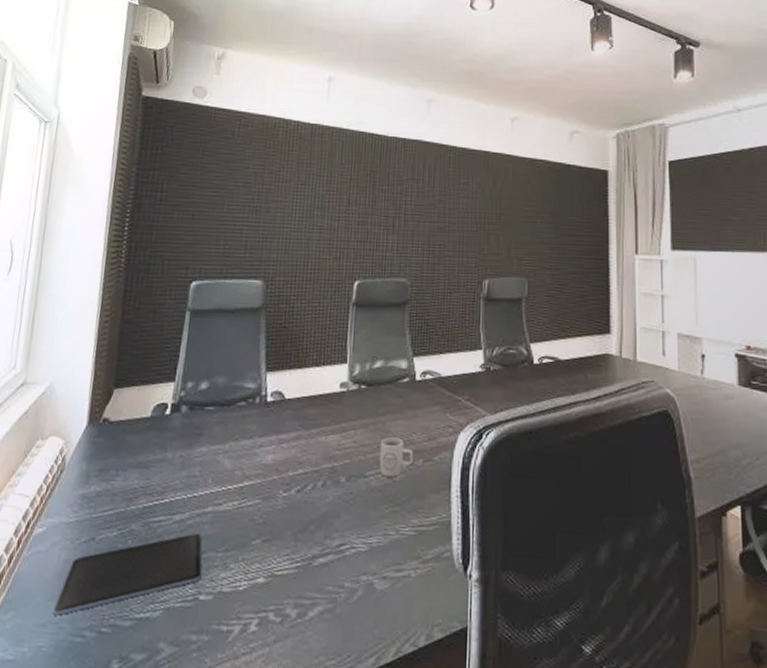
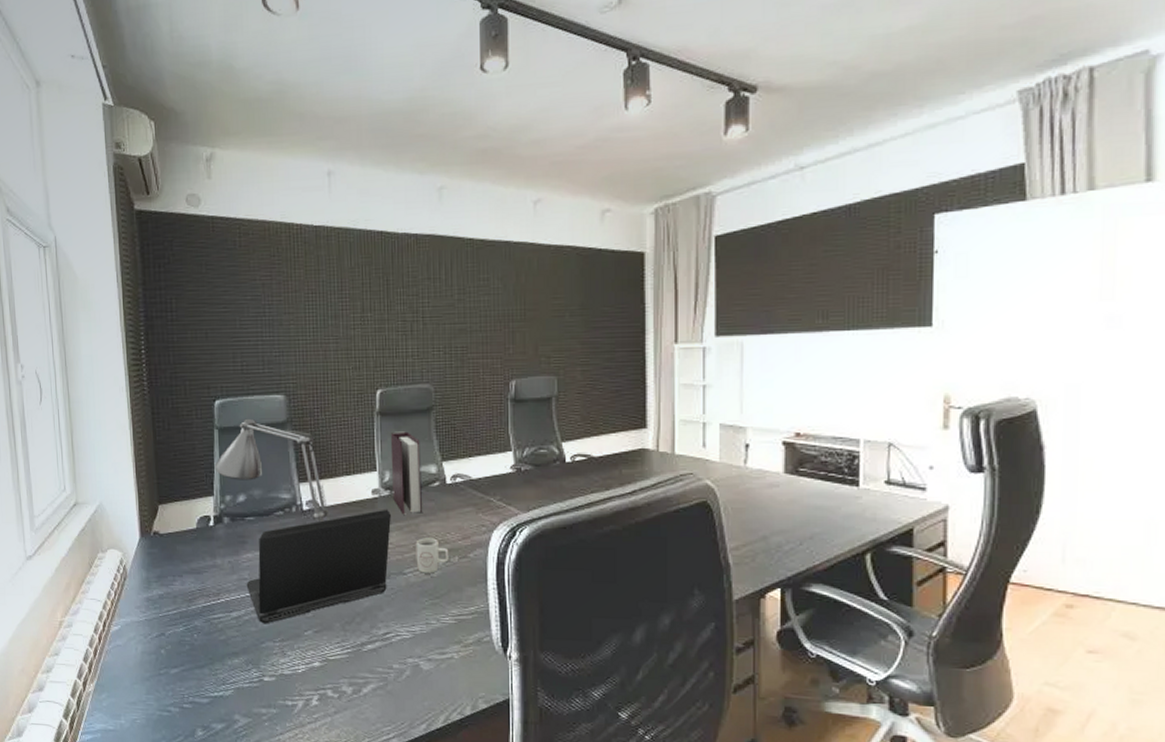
tablet: present [53,532,202,616] -> none [139,626,263,696]
desk lamp: none [180,302,294,415] -> present [214,418,330,522]
laptop computer: none [195,404,357,530] -> present [246,509,391,624]
binder: none [361,323,393,411] -> present [390,431,422,515]

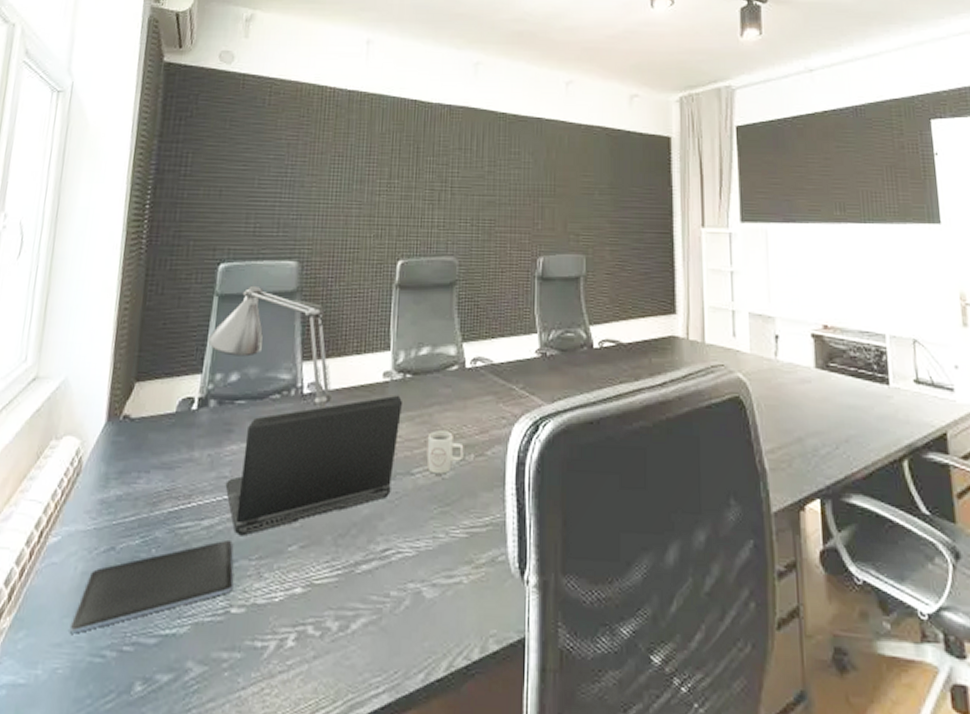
tablet: none [139,626,263,696] -> present [69,539,234,634]
binder: present [390,431,422,515] -> none [406,307,440,402]

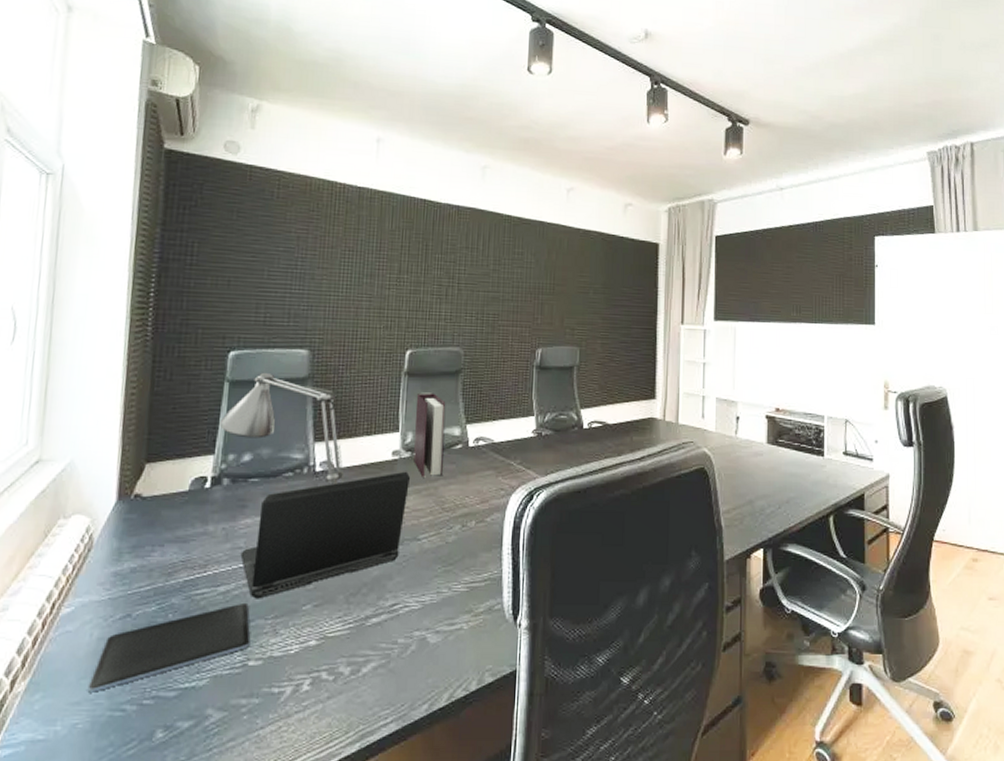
binder: none [406,307,440,402] -> present [414,392,446,477]
mug: present [426,430,464,475] -> none [432,501,466,539]

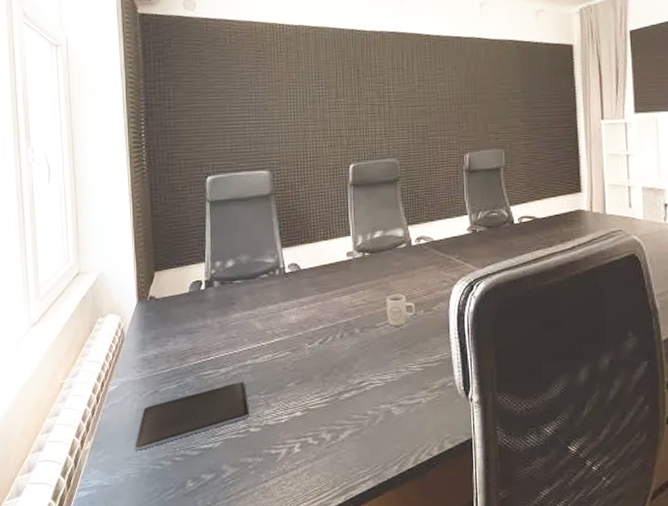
desk lamp: present [219,372,344,484] -> none [206,192,309,283]
laptop computer: present [240,471,410,599] -> none [234,269,364,378]
binder: present [414,392,446,477] -> none [362,200,391,274]
mug: none [432,501,466,539] -> present [386,294,415,326]

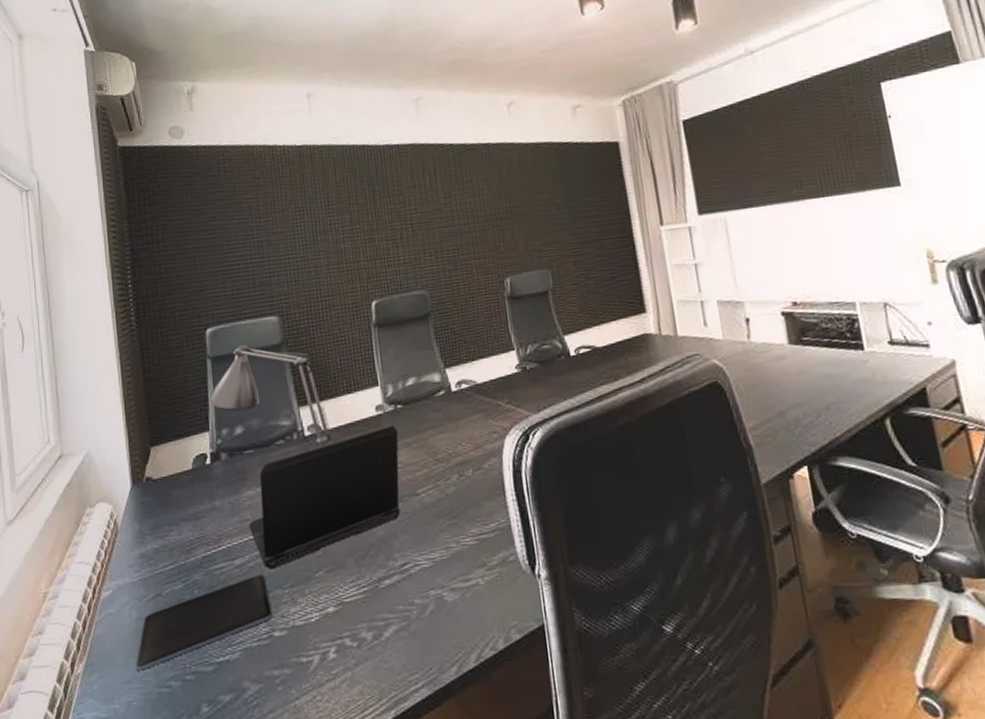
desk lamp: none [206,192,309,283] -> present [208,344,334,447]
laptop computer: none [234,269,364,378] -> present [249,425,400,570]
mug: present [386,294,415,326] -> none [426,451,463,492]

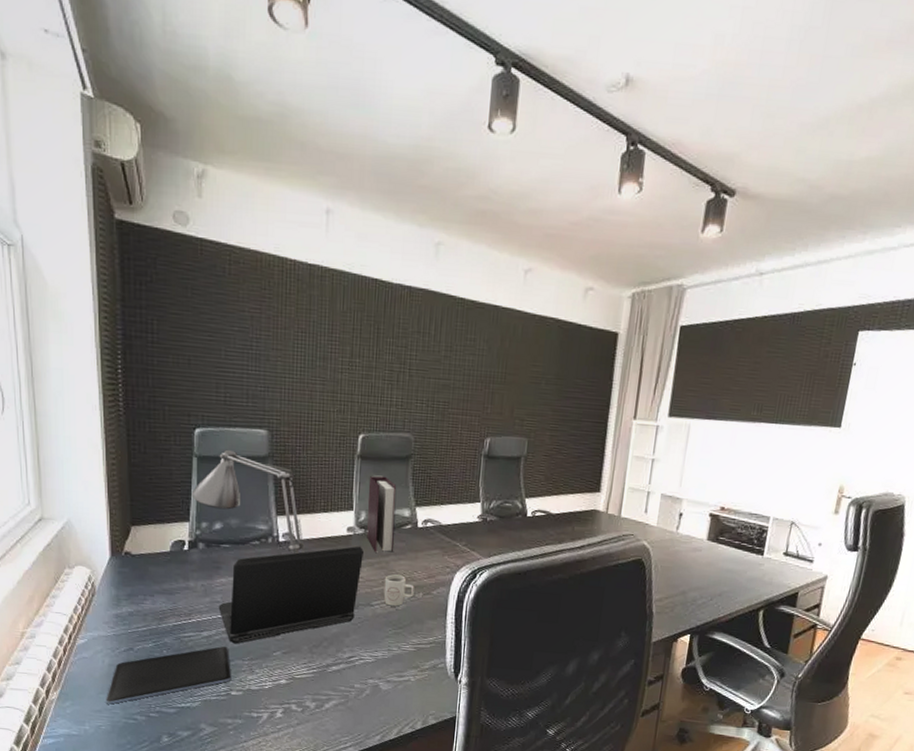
binder: none [389,341,430,430] -> present [367,475,397,552]
mug: none [426,451,463,492] -> present [383,574,414,607]

